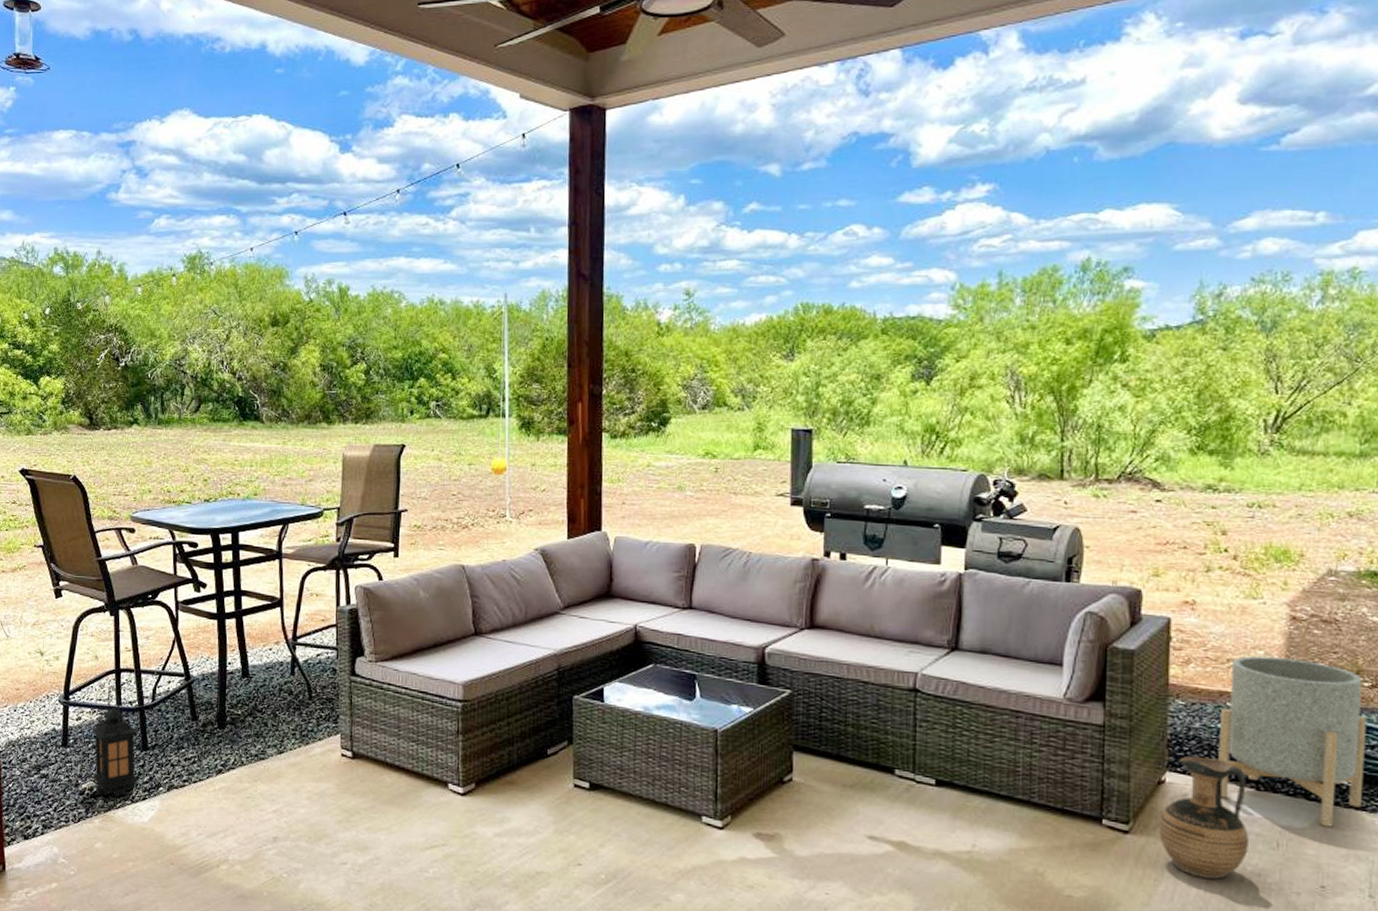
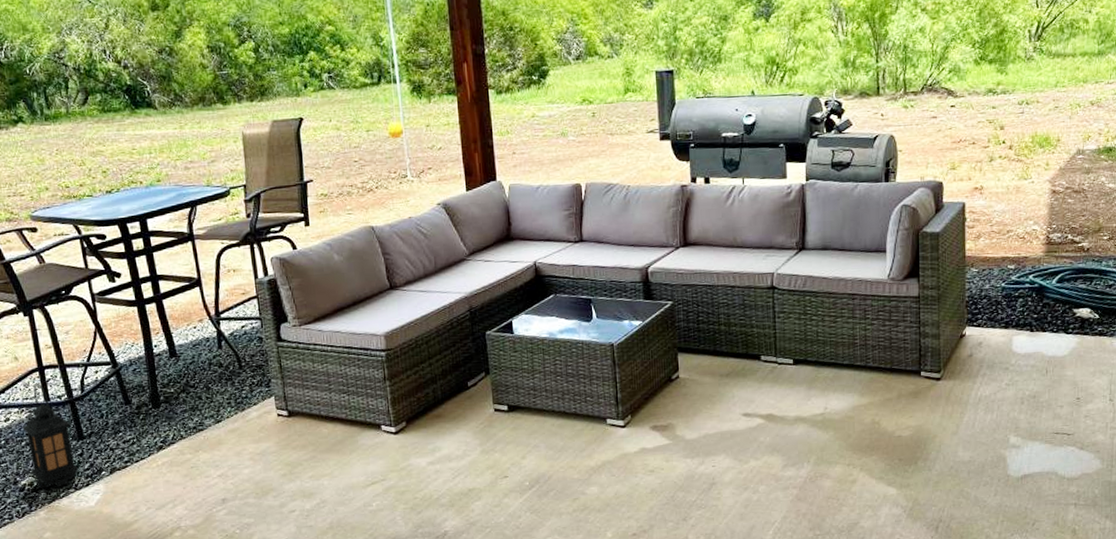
ceramic jug: present [1158,756,1248,879] -> none [962,311,1026,406]
planter: present [1218,656,1367,827] -> none [1003,224,1106,353]

